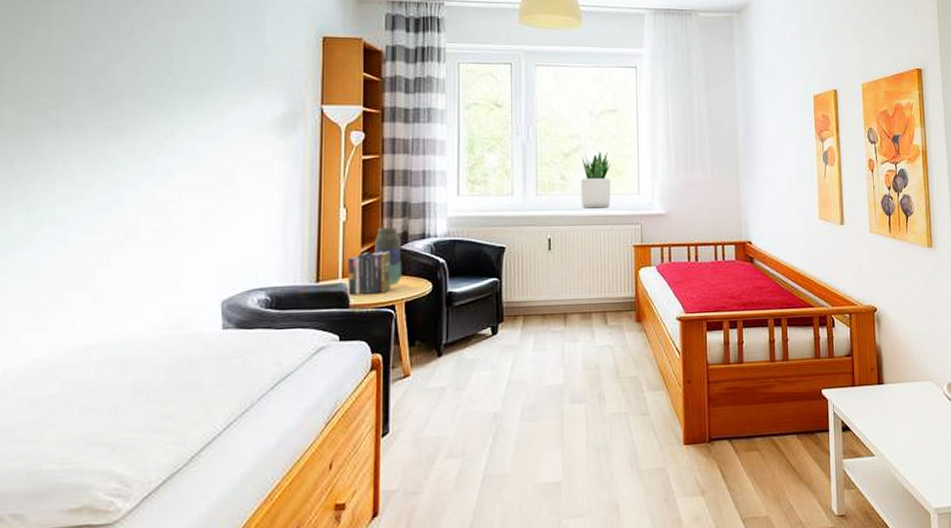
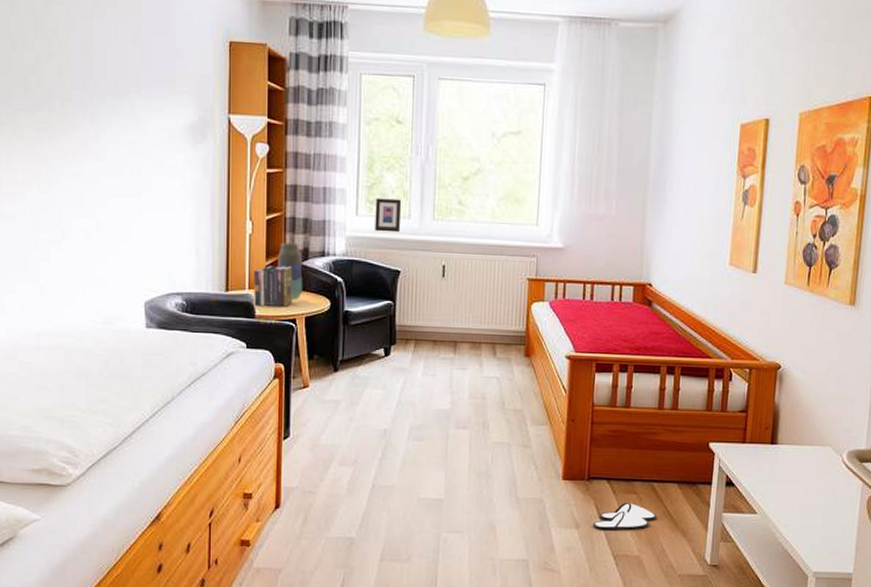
picture frame: none [477,177,504,210] -> present [375,198,402,233]
planter: present [580,151,611,209] -> none [477,176,510,238]
slippers: none [718,460,781,494] -> present [592,502,657,531]

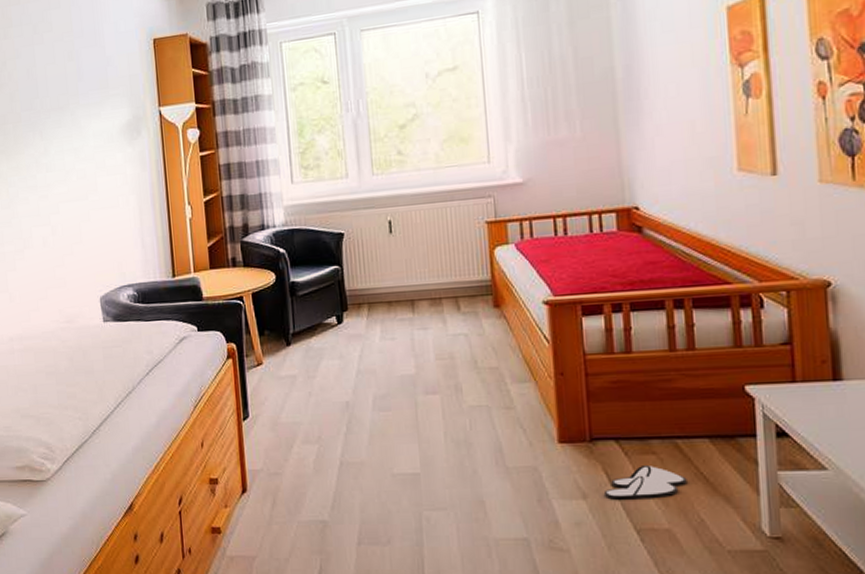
books: present [253,265,293,307] -> none [196,244,238,288]
vase: present [278,242,303,301] -> none [219,220,247,279]
picture frame: present [375,198,402,233] -> none [310,159,339,197]

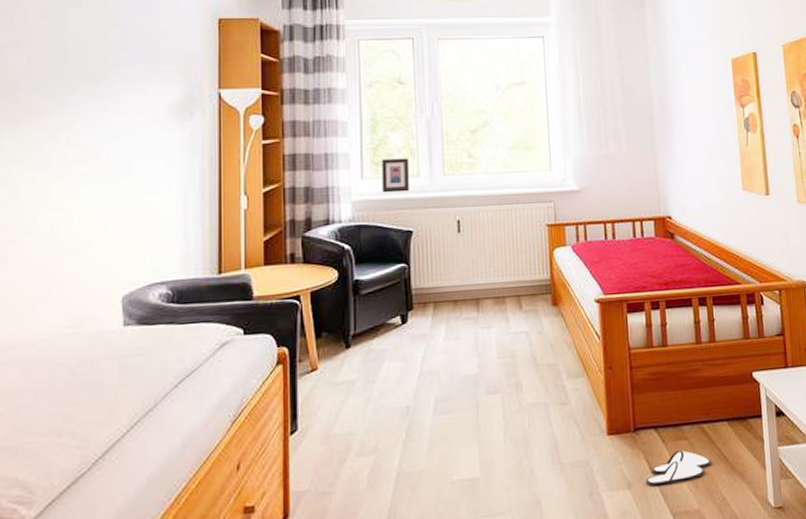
picture frame: none [310,159,339,197] -> present [381,158,410,193]

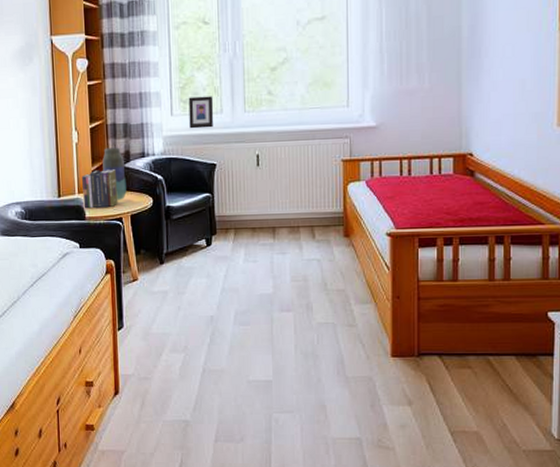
books: none [249,239,296,287] -> present [81,169,118,209]
vase: none [277,214,306,276] -> present [102,147,127,201]
slippers: present [645,450,712,487] -> none [426,377,495,406]

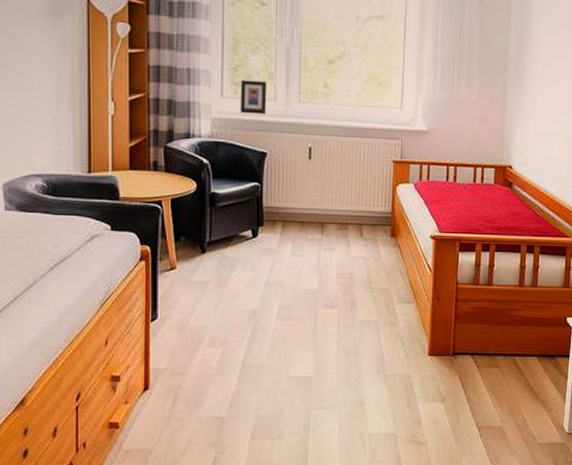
books: present [81,169,118,209] -> none [116,147,158,189]
vase: present [102,147,127,201] -> none [142,124,168,183]

